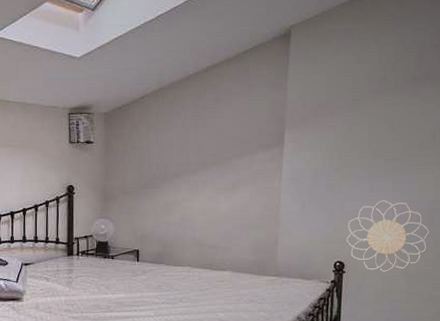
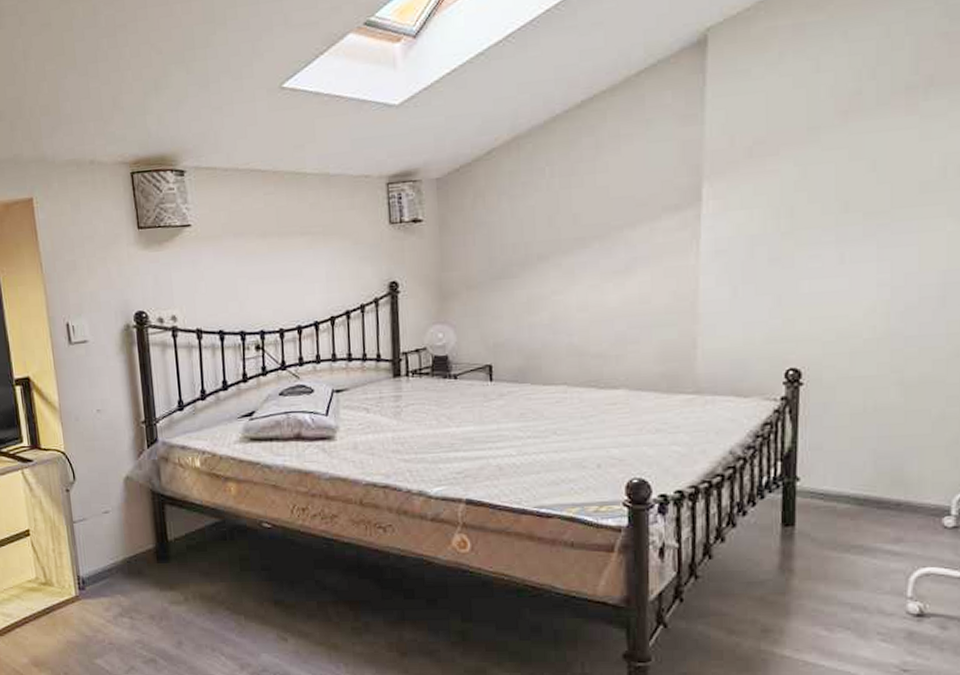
decorative wall piece: present [346,200,430,272] -> none [804,274,941,382]

